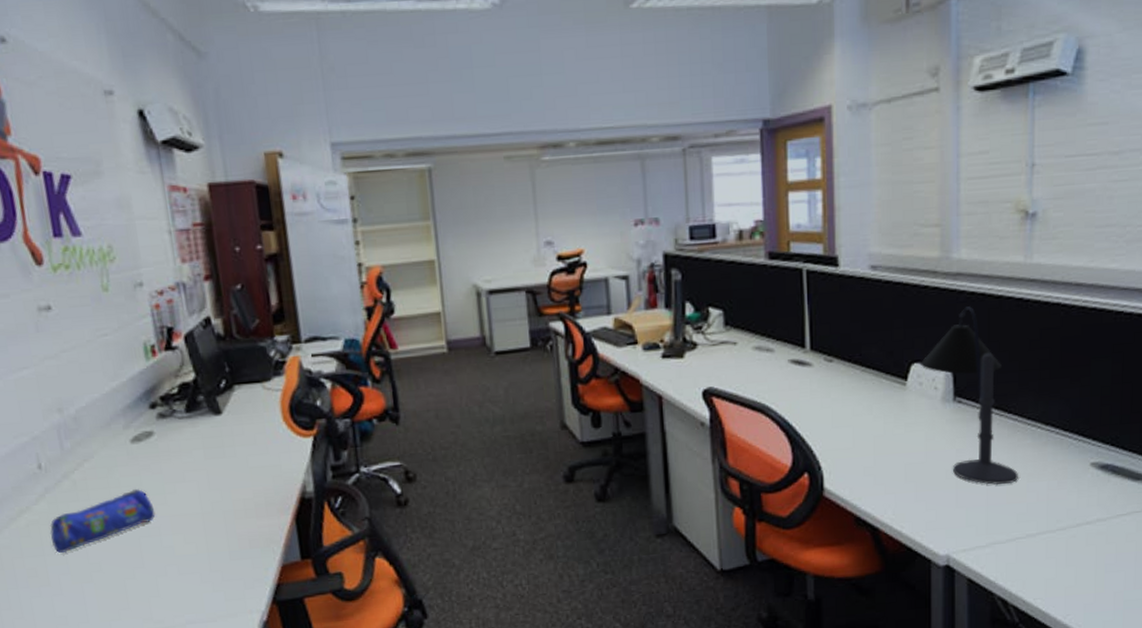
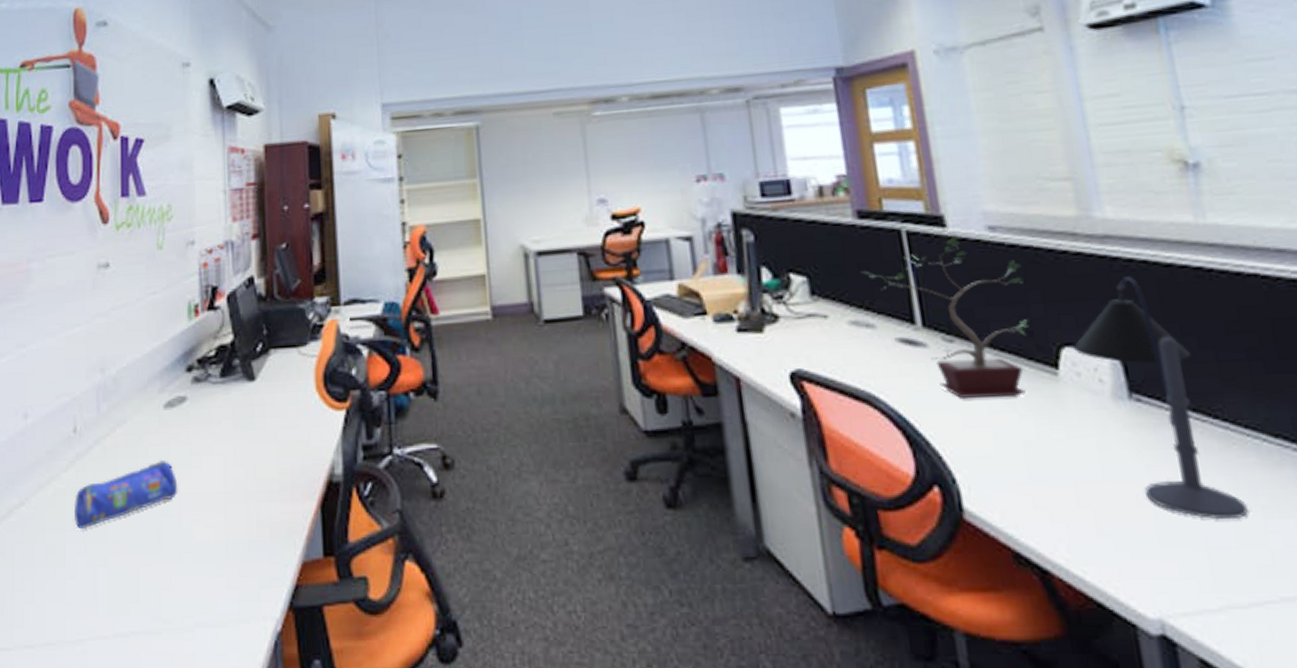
potted plant: none [766,273,892,406] -> present [860,235,1028,399]

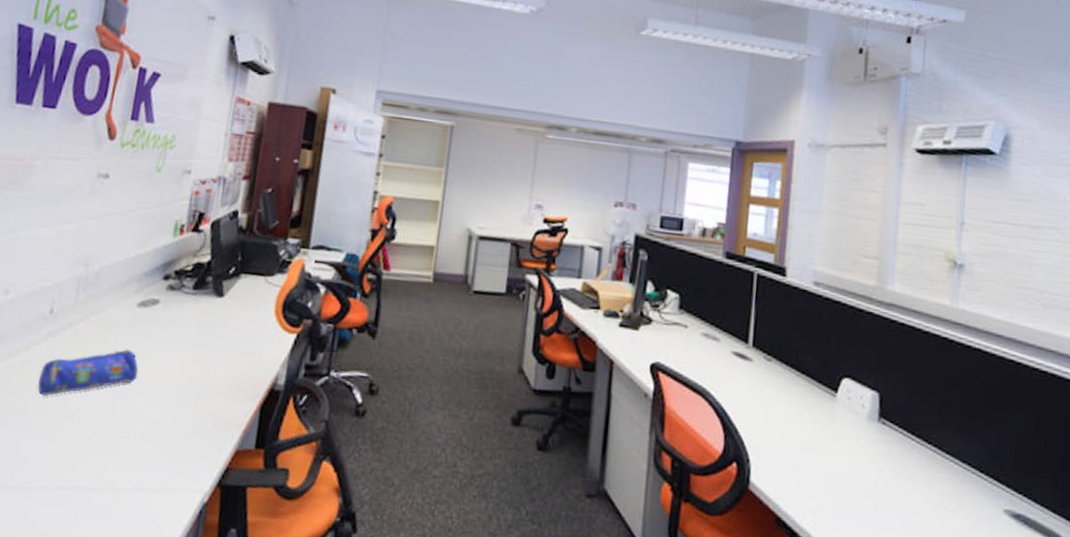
potted plant: present [860,235,1028,399] -> none [718,283,830,408]
desk lamp: present [1074,276,1249,520] -> none [851,335,934,514]

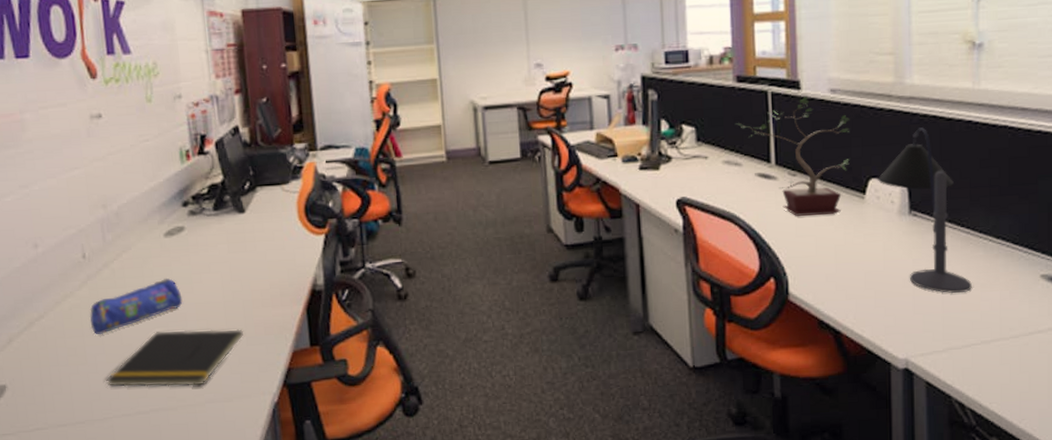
notepad: none [36,402,192,470] -> present [106,329,244,387]
potted plant: none [718,283,830,408] -> present [734,96,850,216]
desk lamp: none [851,335,934,514] -> present [878,127,972,294]

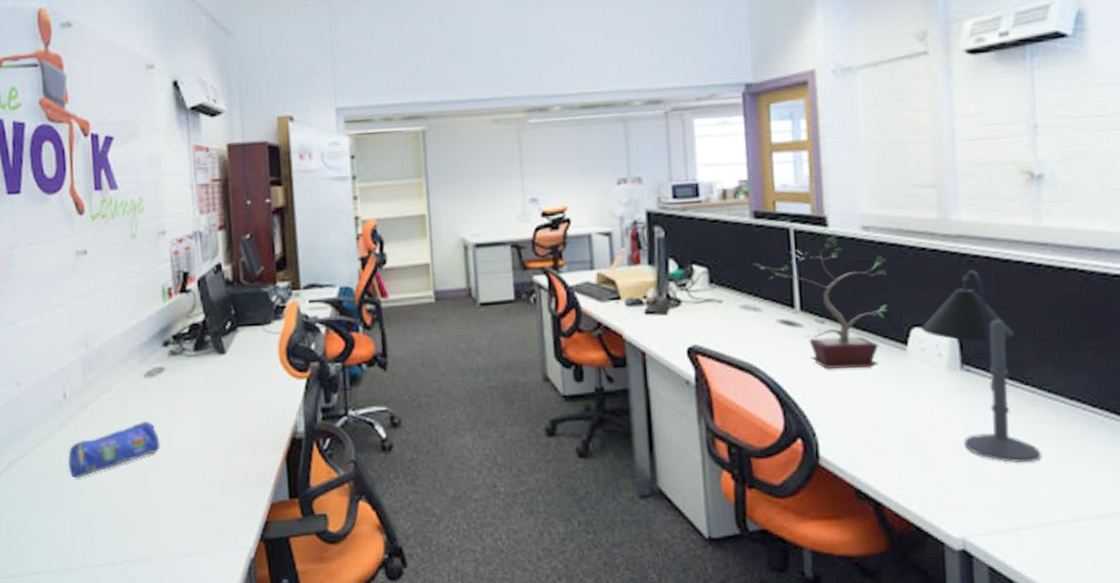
notepad: present [106,329,244,387] -> none [81,476,221,537]

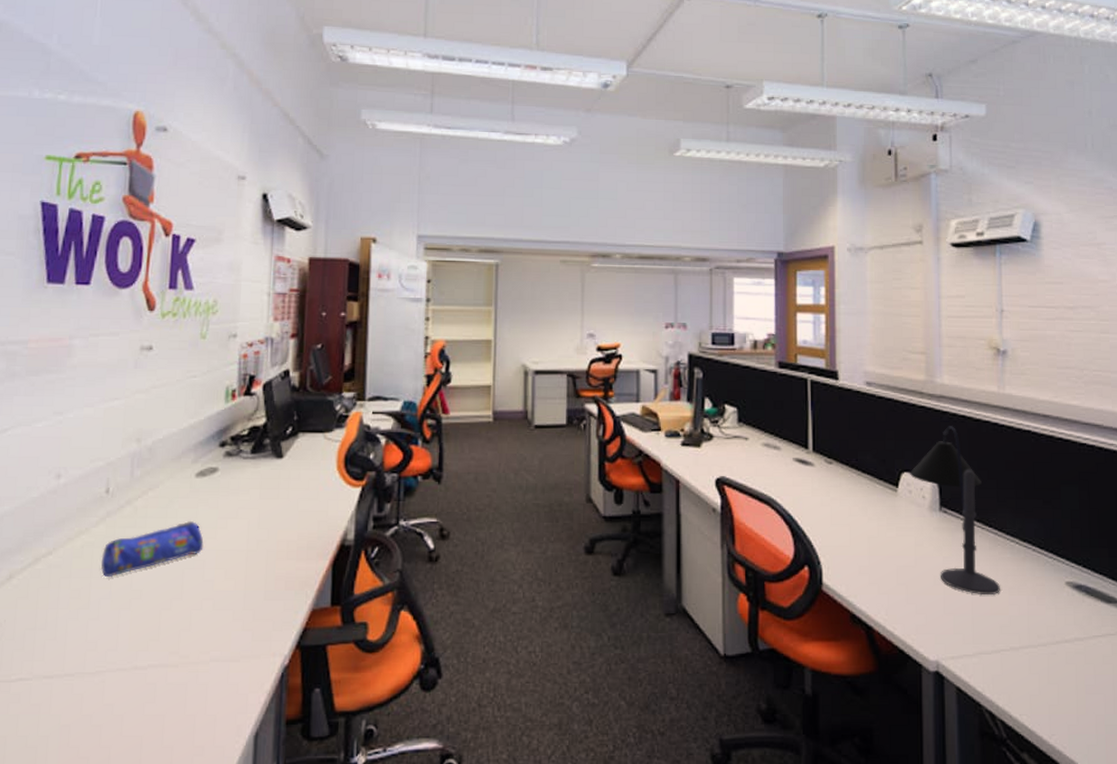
potted plant: present [752,233,887,369] -> none [775,386,884,506]

